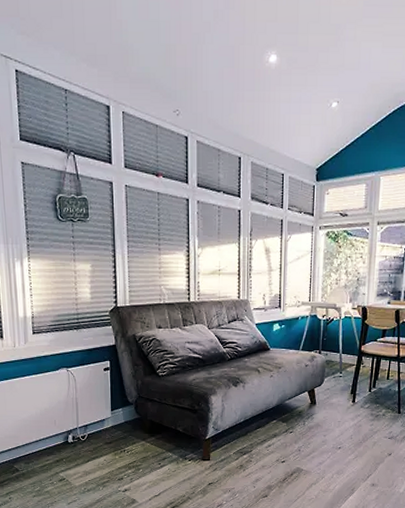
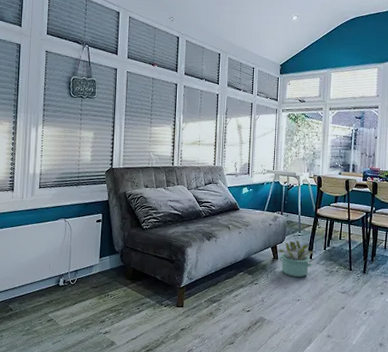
decorative plant: none [315,382,357,423] -> present [277,240,313,277]

